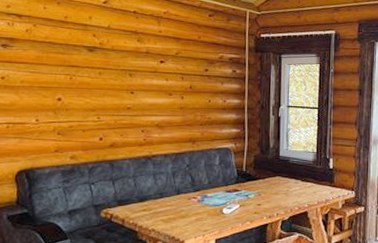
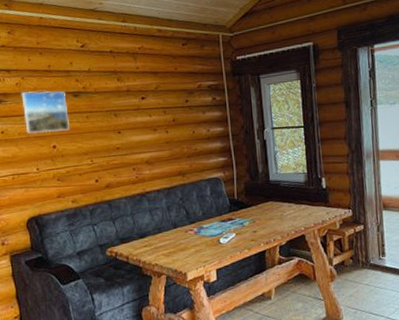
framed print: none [29,40,80,85] -> present [21,90,69,134]

